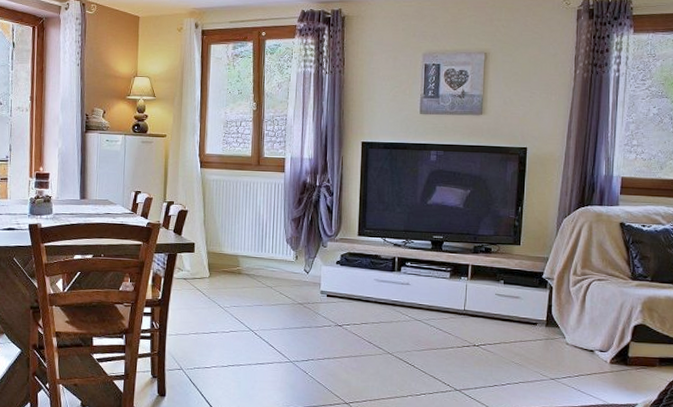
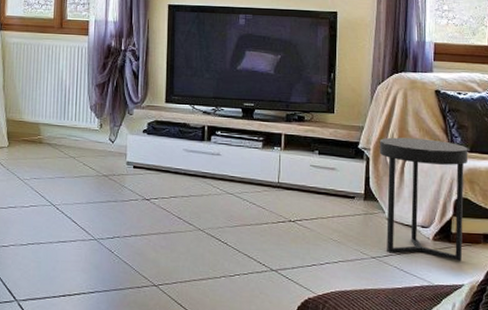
side table: none [562,267,649,383] -> present [379,137,468,261]

